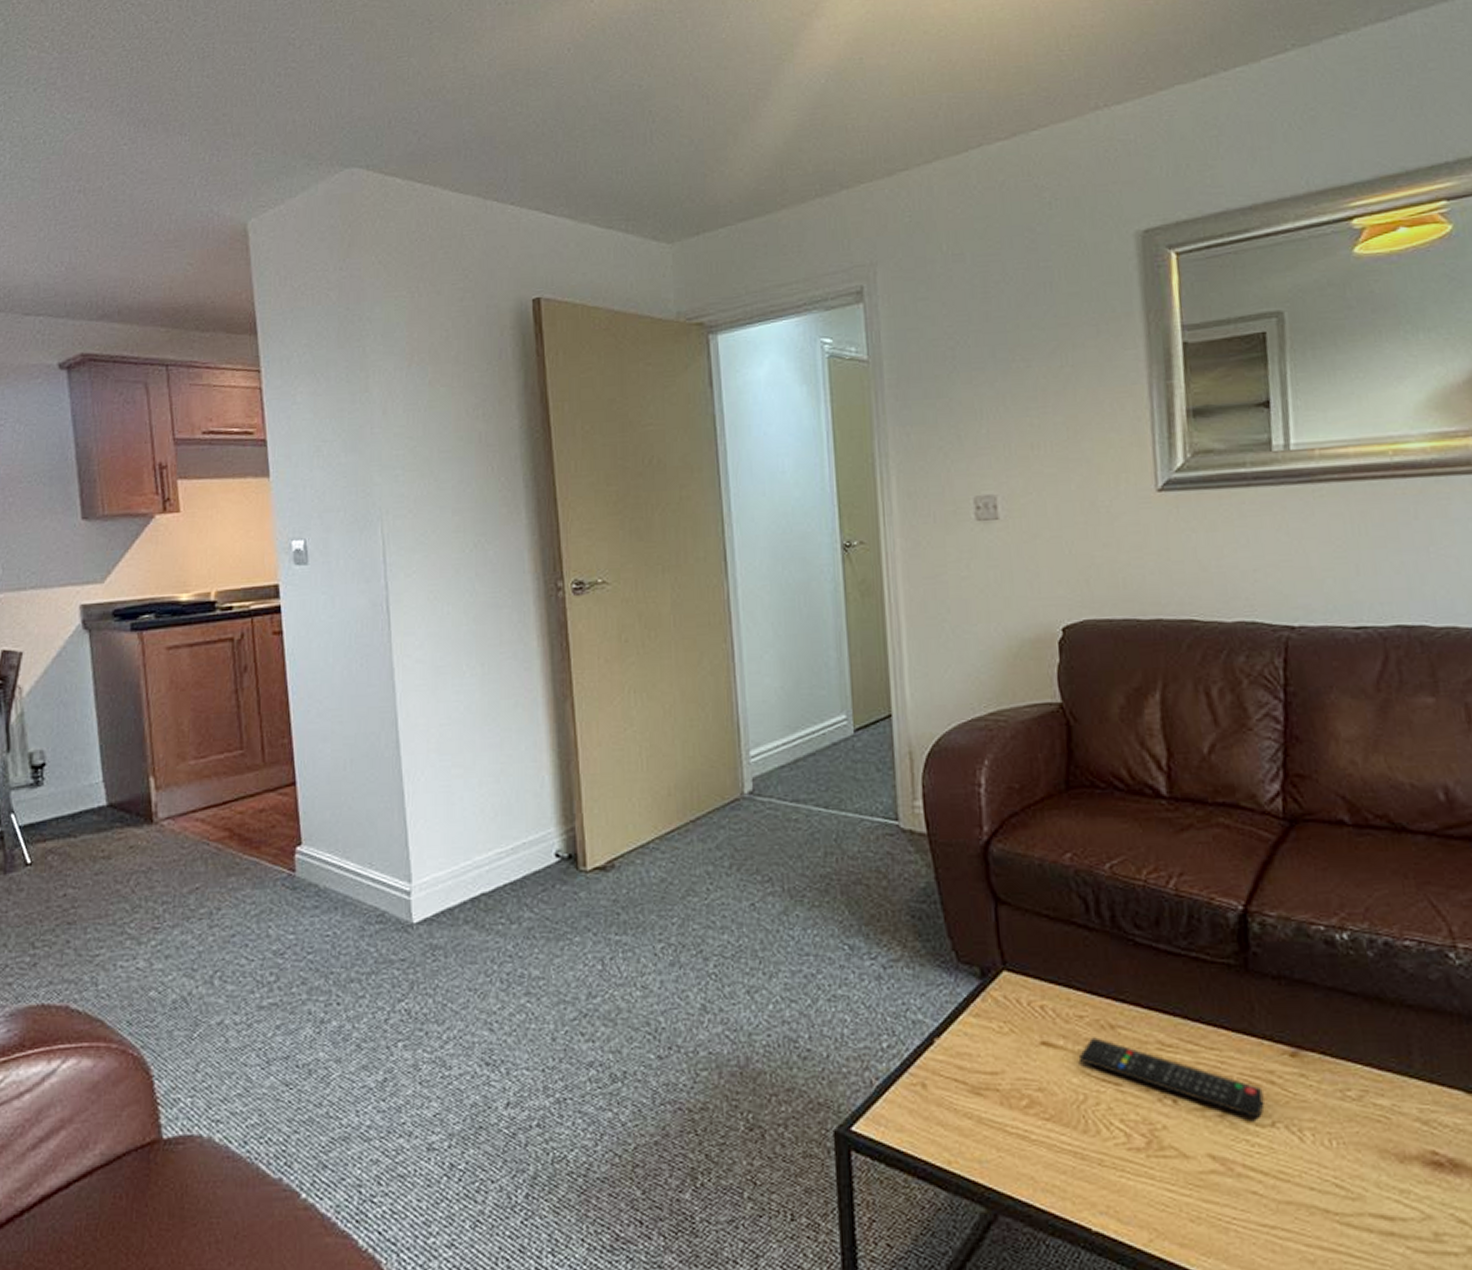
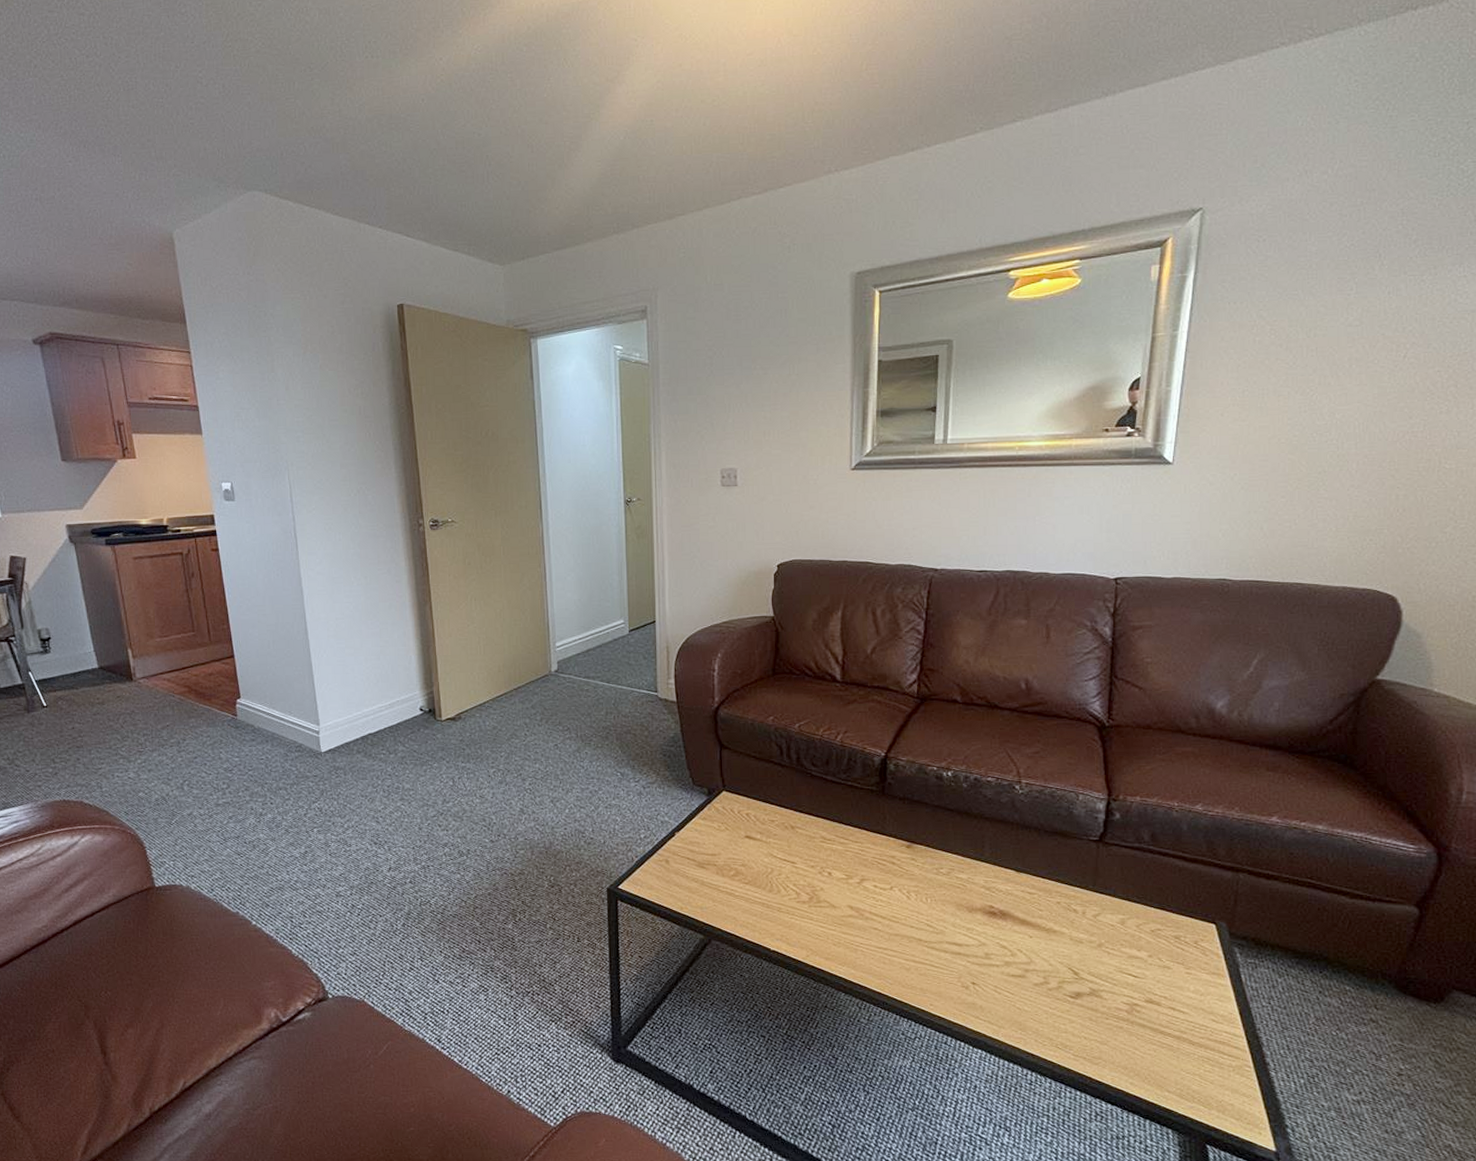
remote control: present [1078,1037,1264,1118] -> none [769,834,887,884]

